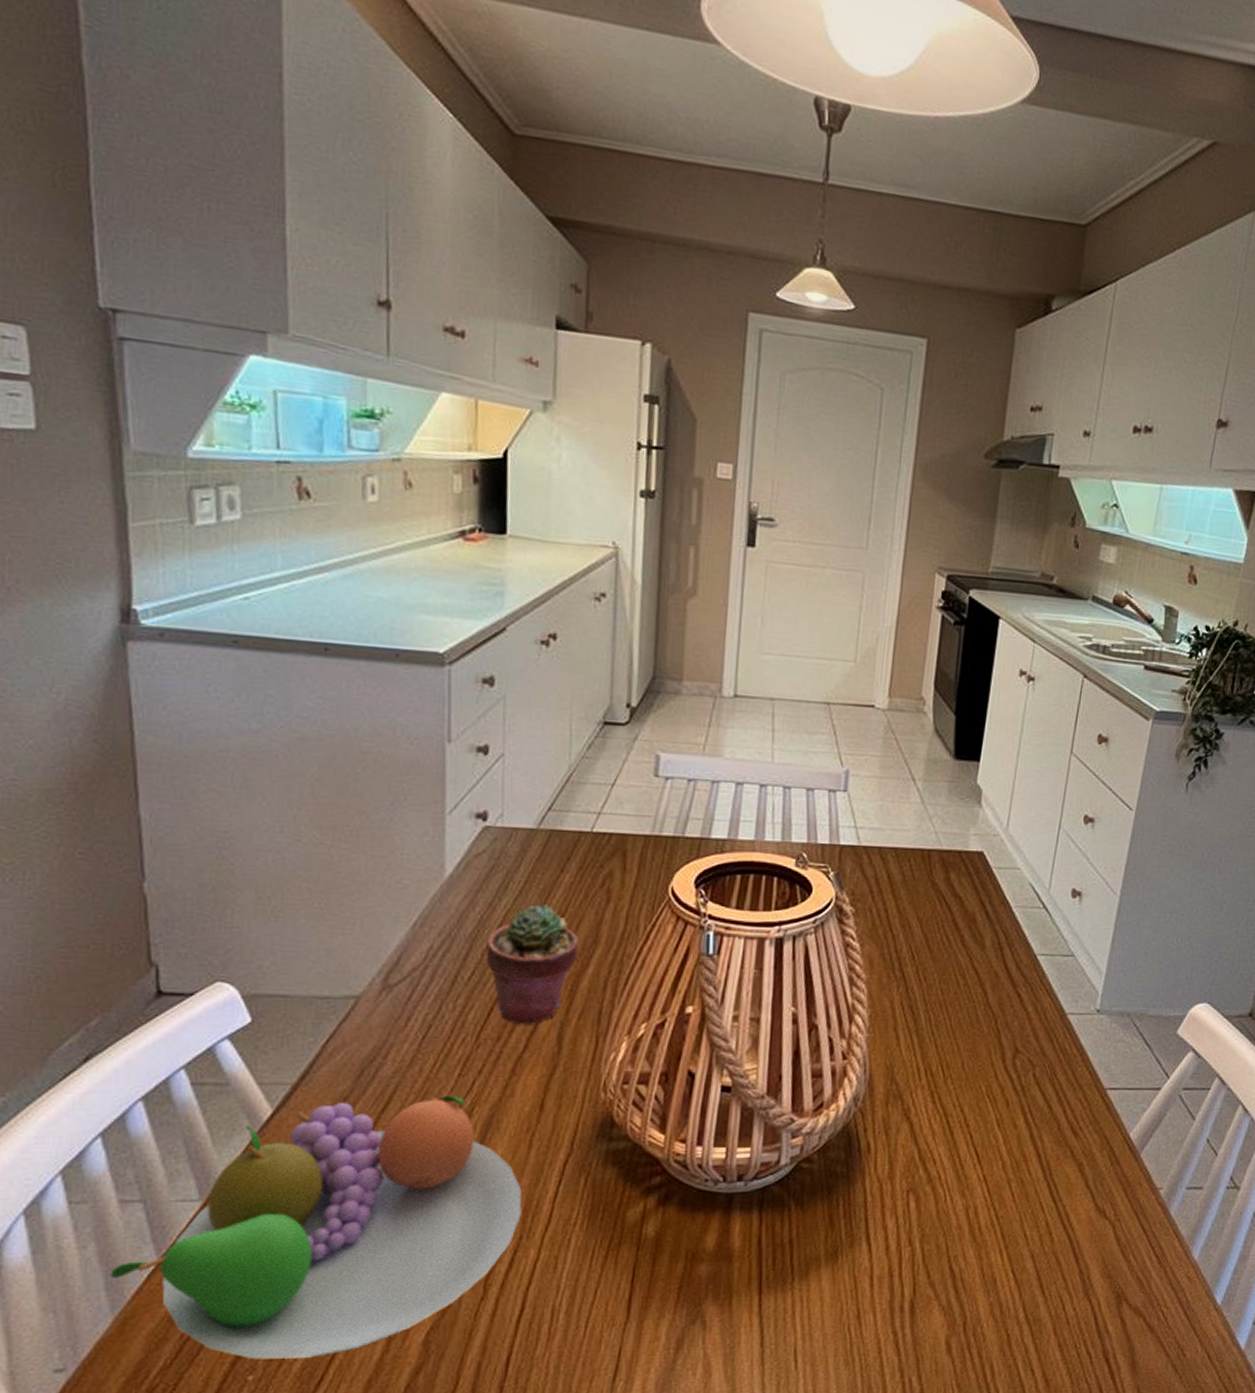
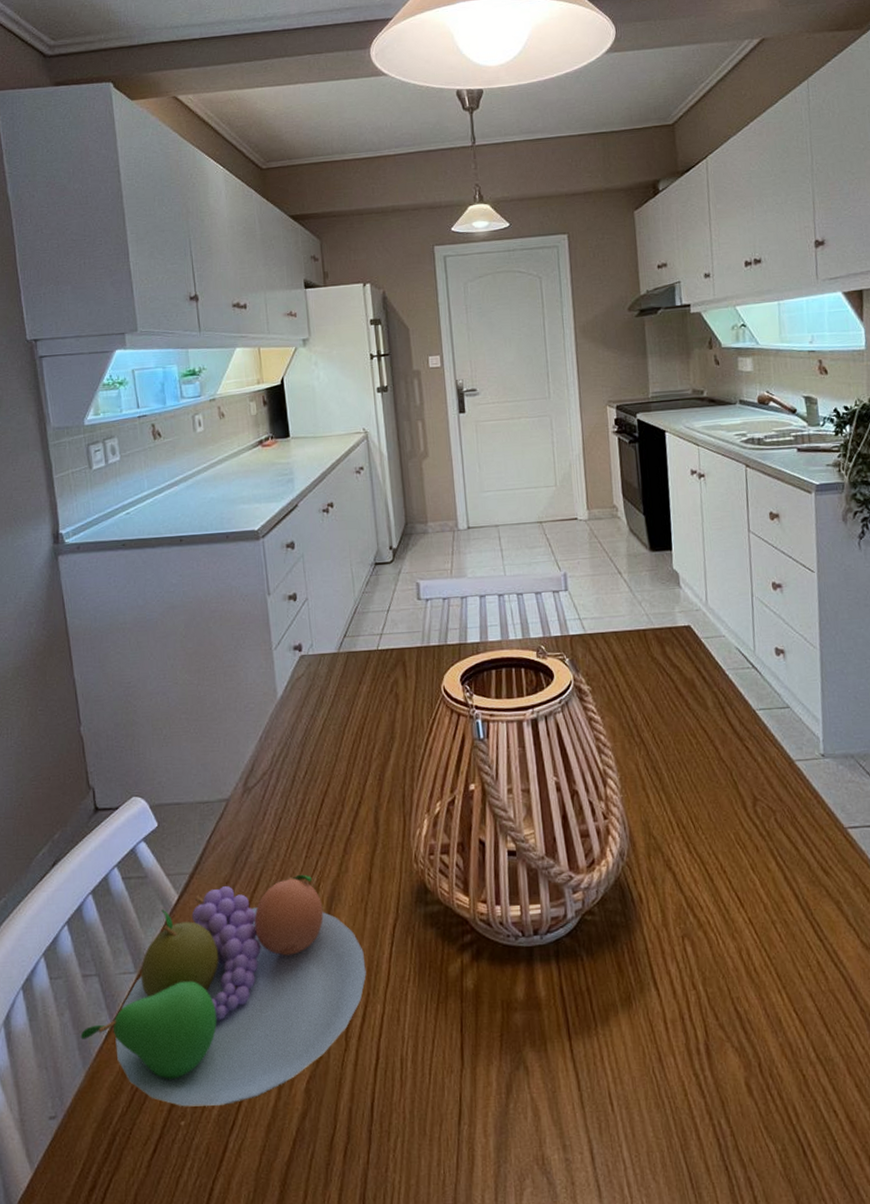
potted succulent: present [486,905,579,1024] -> none [313,712,381,811]

